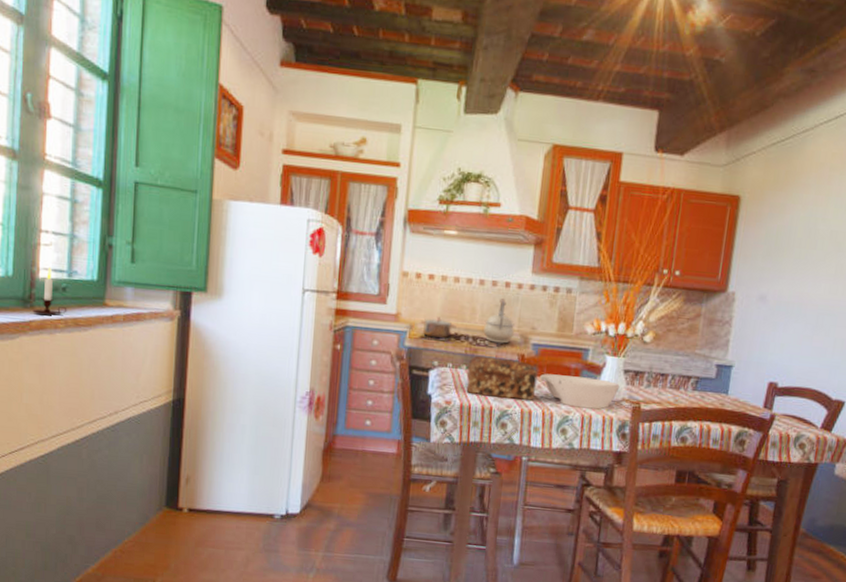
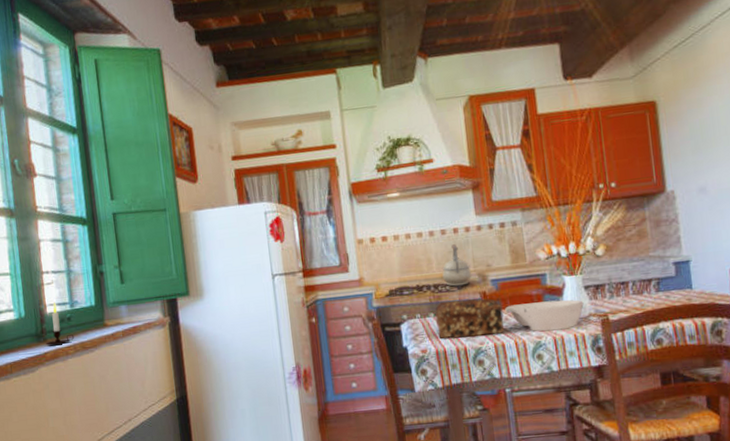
cooking pot: present [419,316,457,339] -> none [381,273,417,294]

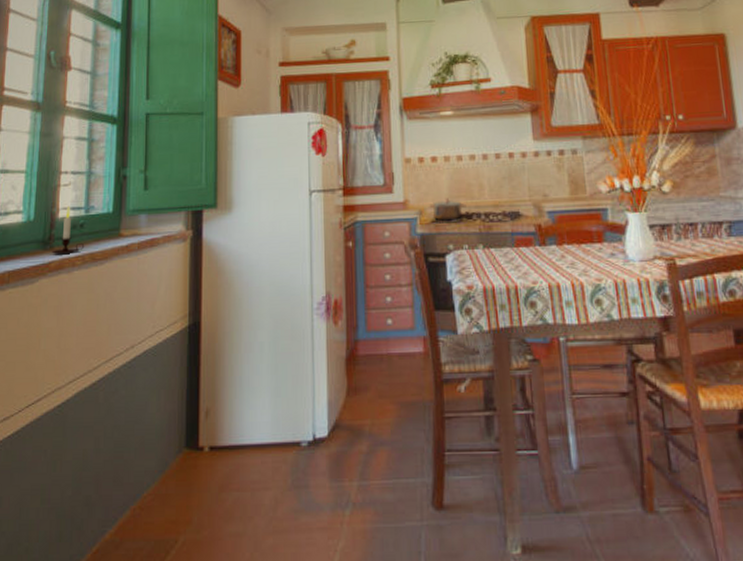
cooking pot: none [381,273,417,294] -> present [428,197,467,221]
bread loaf: present [435,299,504,339] -> none [485,232,560,275]
kettle: present [441,244,472,287] -> none [494,170,527,216]
bowl: present [505,299,584,332] -> none [562,238,649,274]

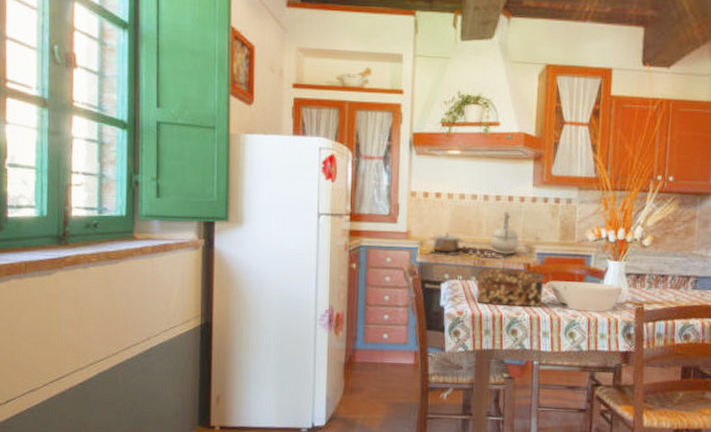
candle: present [52,205,85,255] -> none [67,205,99,251]
bread loaf: none [485,232,560,275] -> present [477,267,544,307]
kettle: none [494,170,527,216] -> present [490,212,520,254]
bowl: none [562,238,649,274] -> present [546,281,623,312]

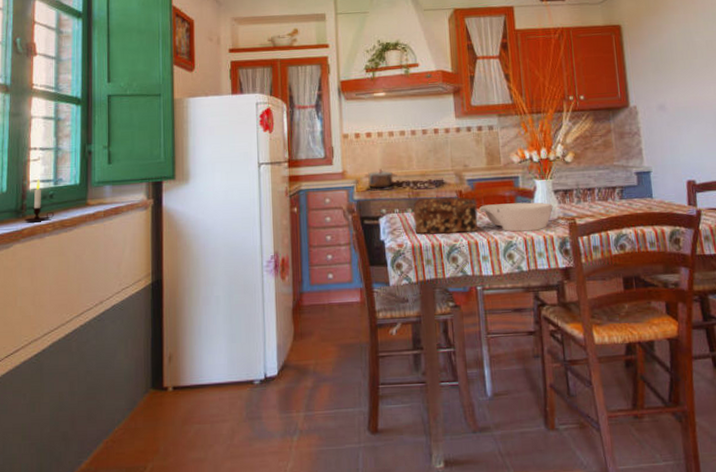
candle: none [67,205,99,251] -> present [24,178,55,223]
kettle: present [490,212,520,254] -> none [421,144,450,184]

